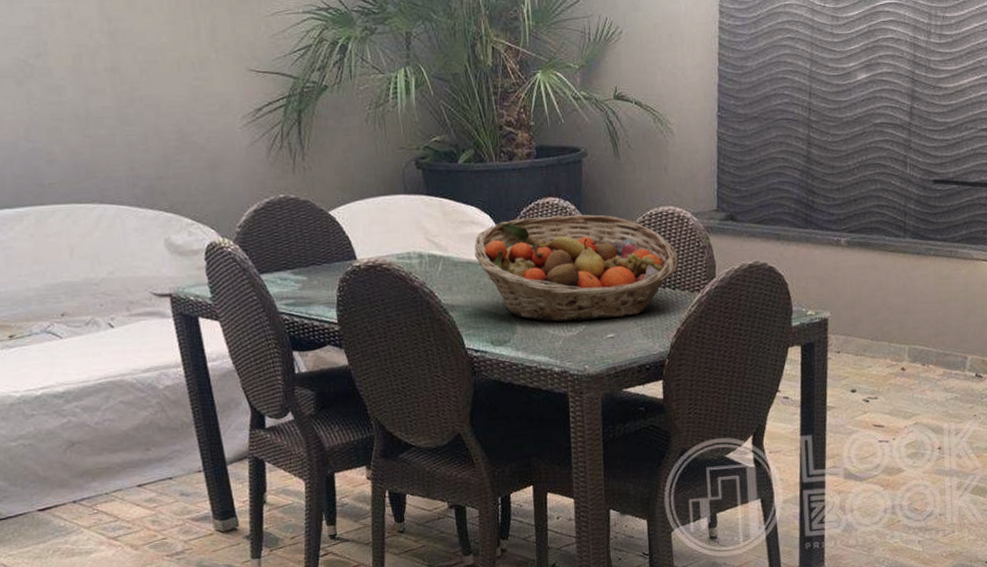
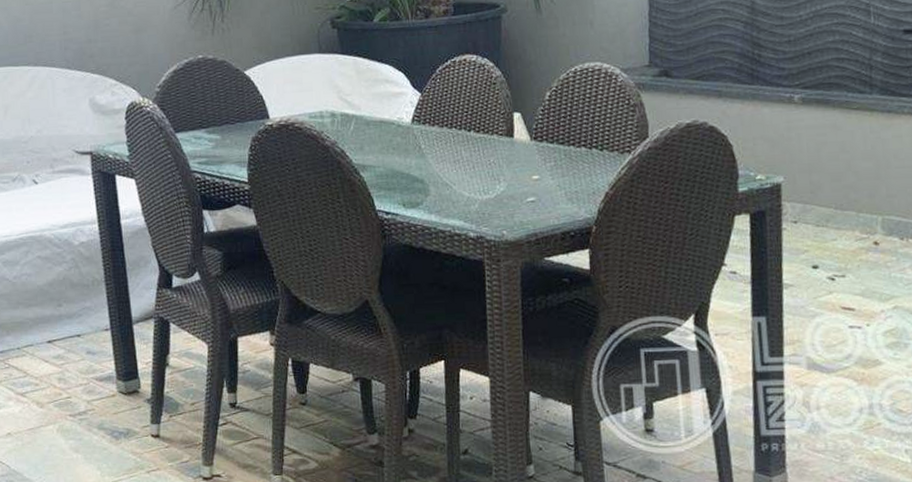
fruit basket: present [474,214,678,322] -> none [387,71,606,184]

